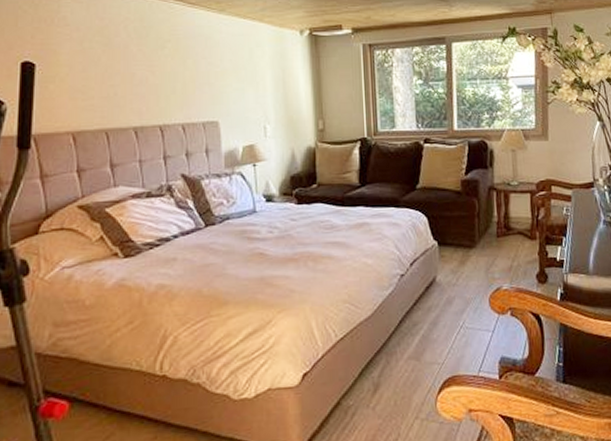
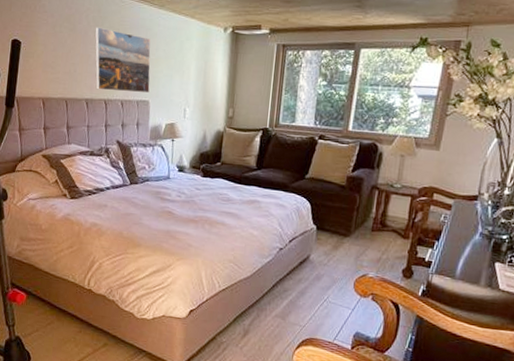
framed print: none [138,39,217,115] -> present [95,27,151,94]

